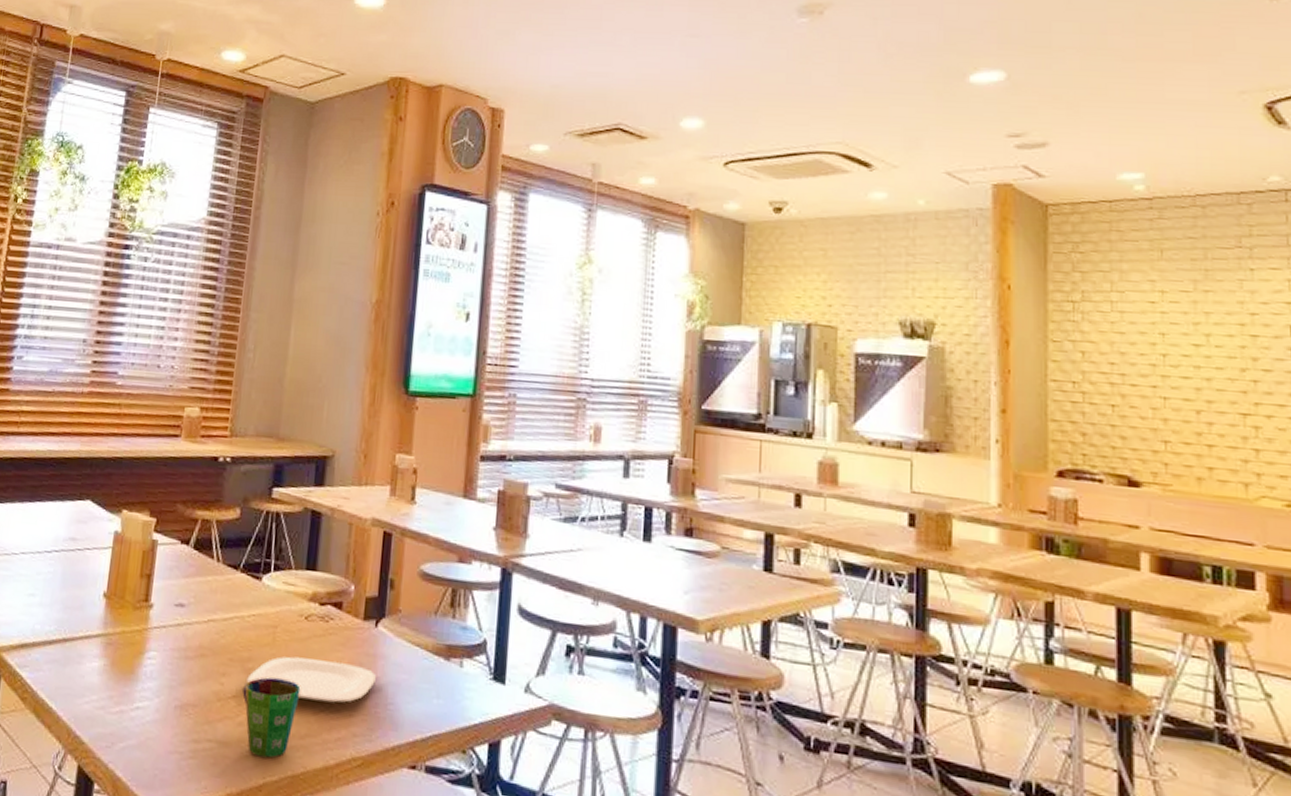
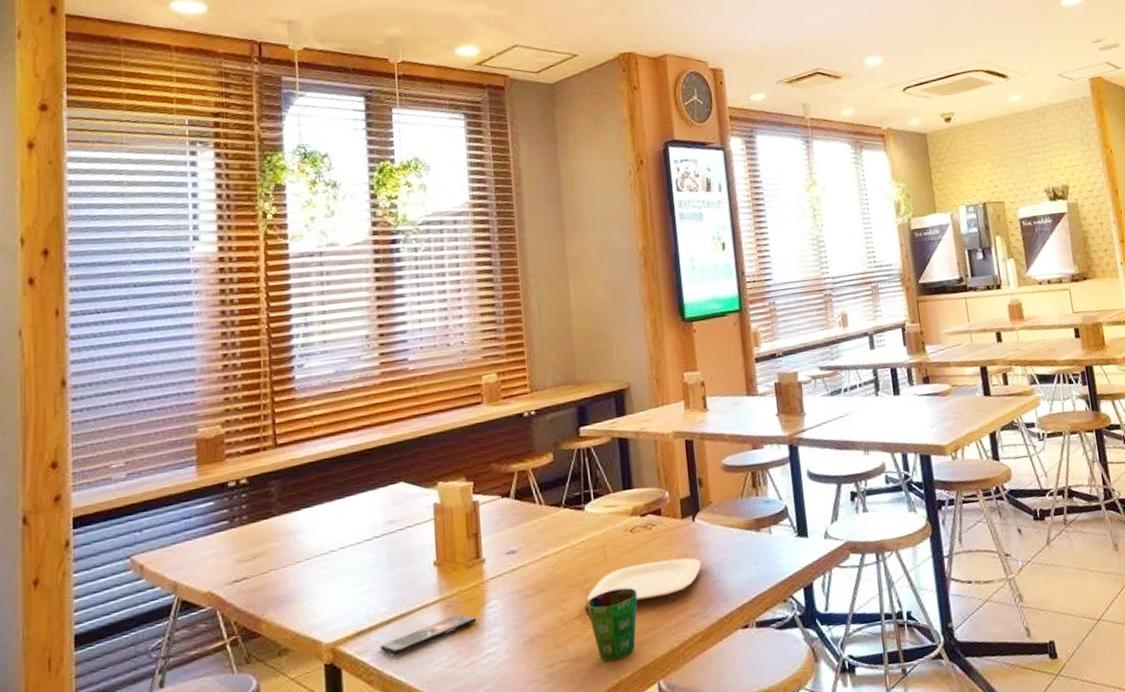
smartphone: none [39,655,134,679] -> present [380,613,477,655]

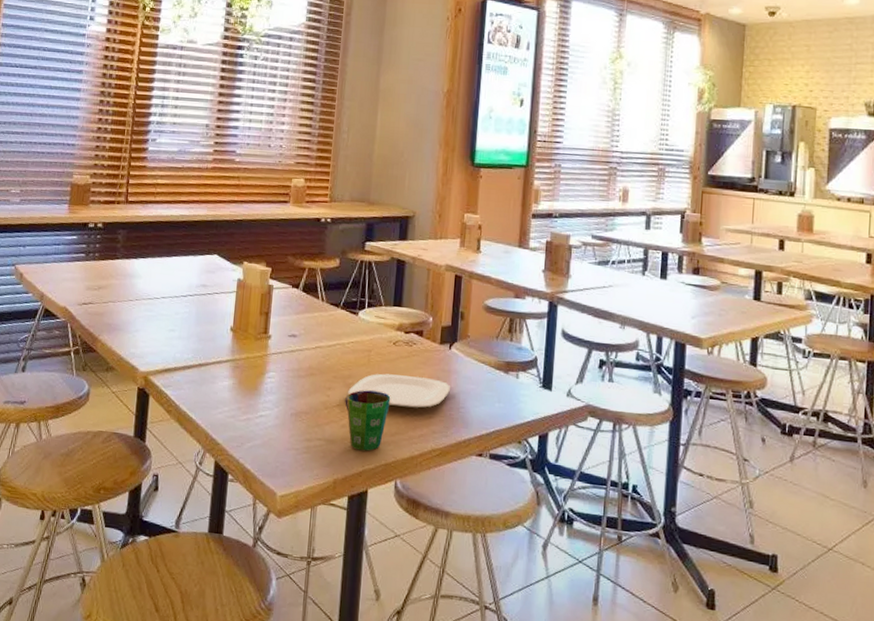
smartphone: present [380,613,477,655] -> none [180,375,257,396]

